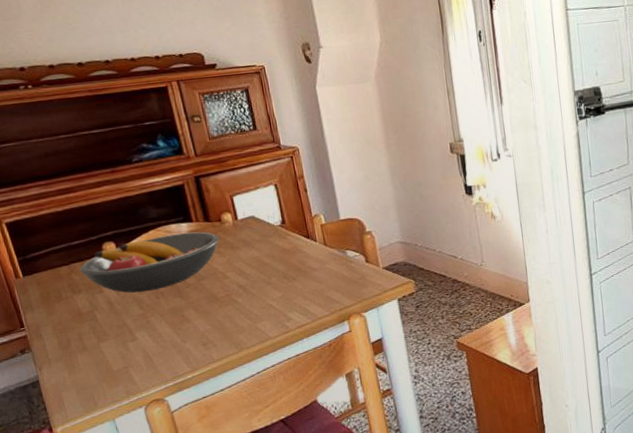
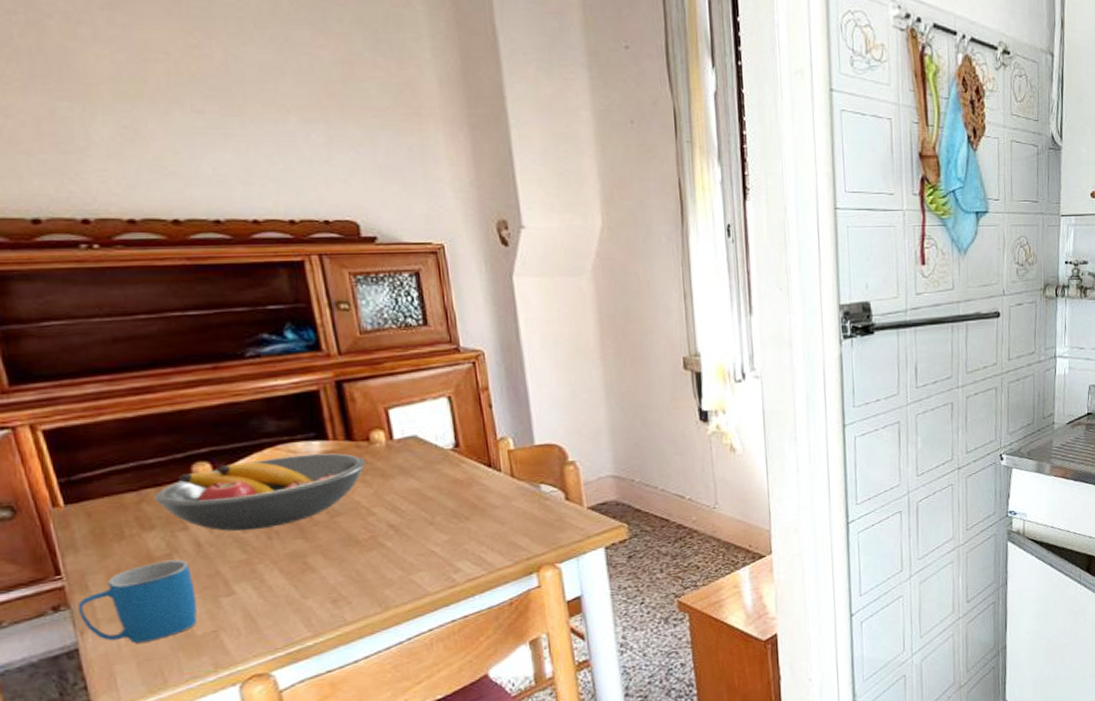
mug: none [36,314,114,376] -> present [78,559,198,643]

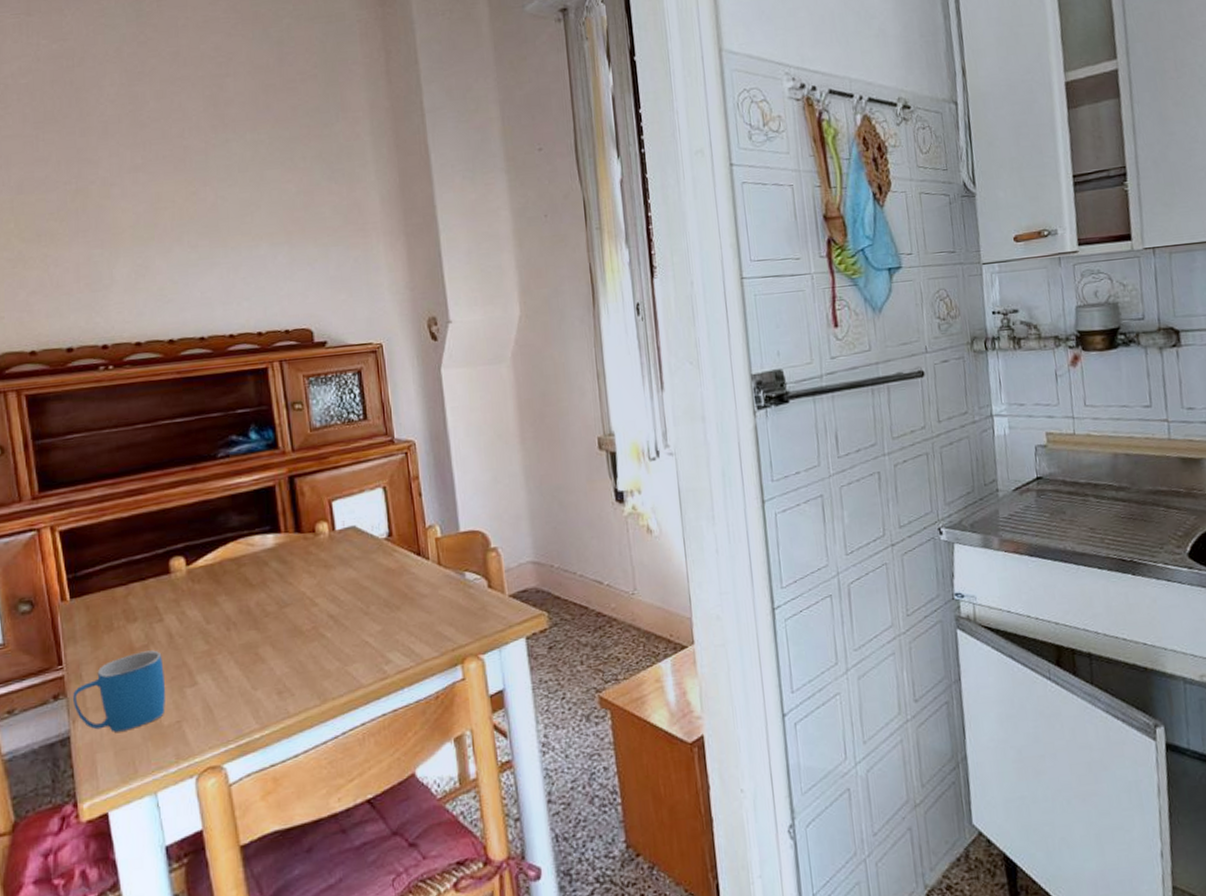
fruit bowl: present [154,453,366,532] -> none [138,545,311,623]

